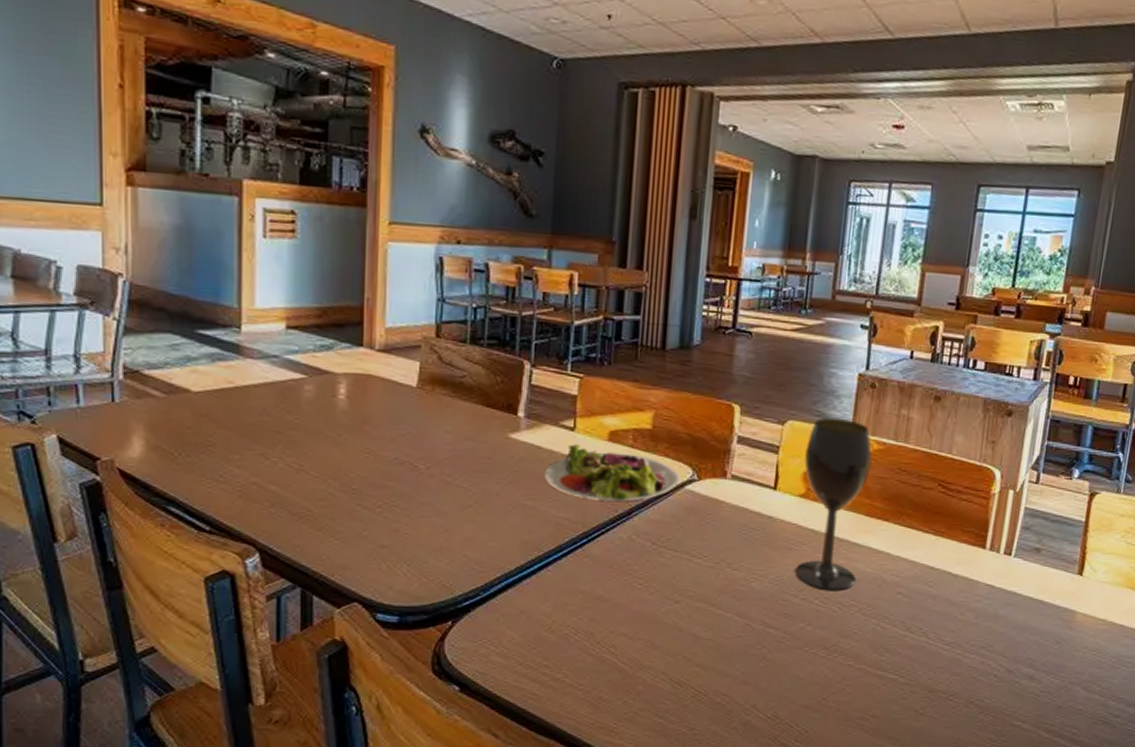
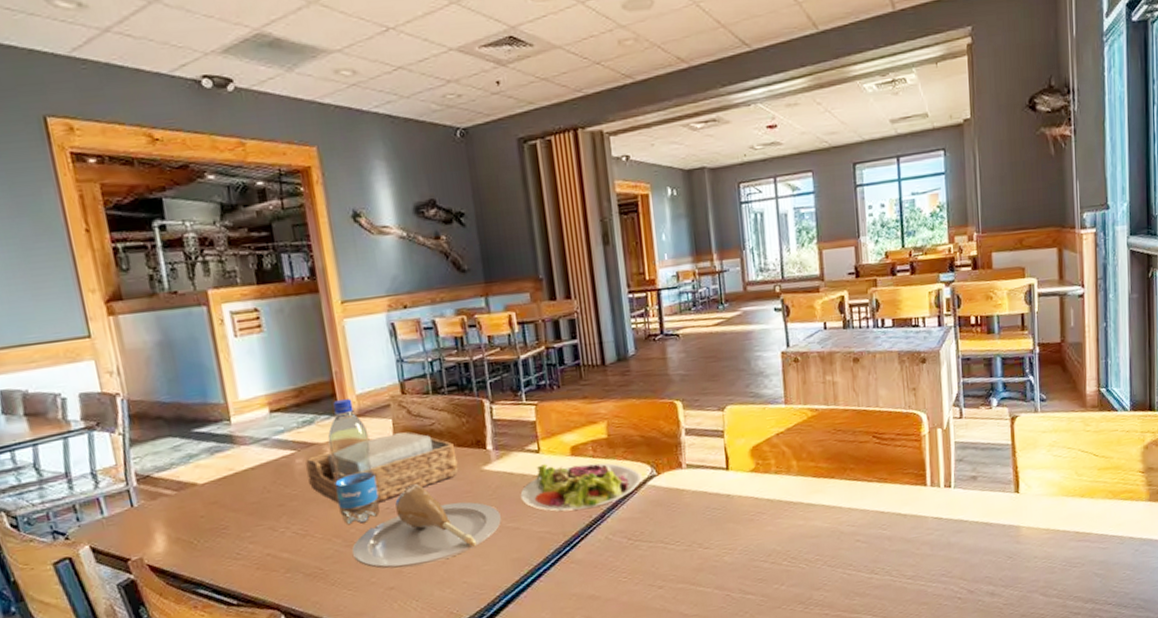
napkin holder: none [315,377,484,450] -> present [306,431,459,504]
bottle: none [343,330,391,471] -> present [327,399,380,525]
plate: none [347,437,518,528] -> present [352,483,502,569]
wine glass: present [795,417,872,591] -> none [747,394,816,551]

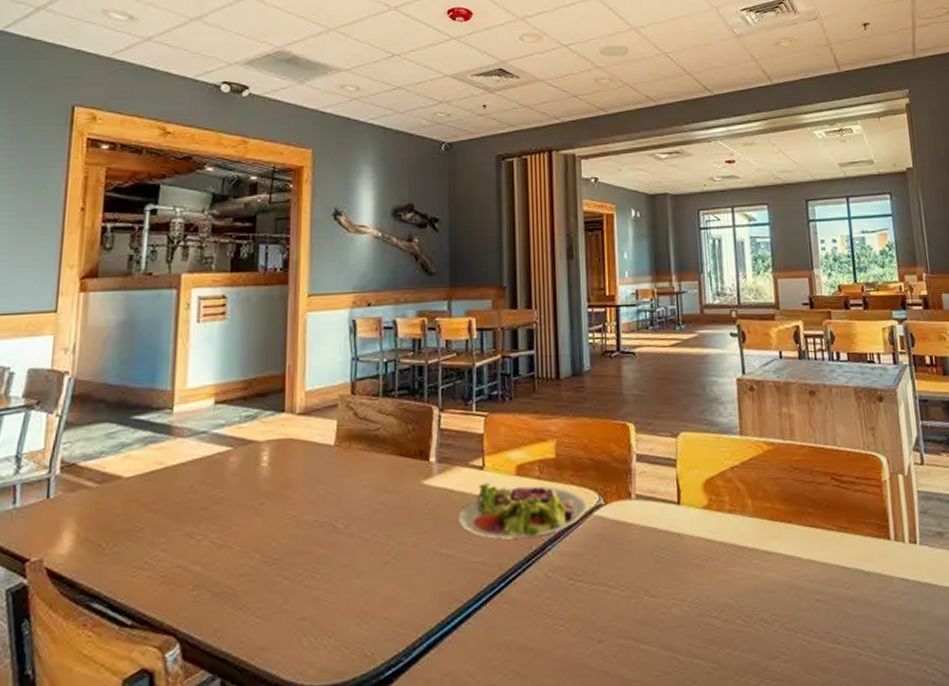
napkin holder: present [306,431,459,504] -> none [239,434,397,512]
bottle: present [327,399,380,525] -> none [265,395,311,538]
plate: present [352,483,502,569] -> none [268,494,434,595]

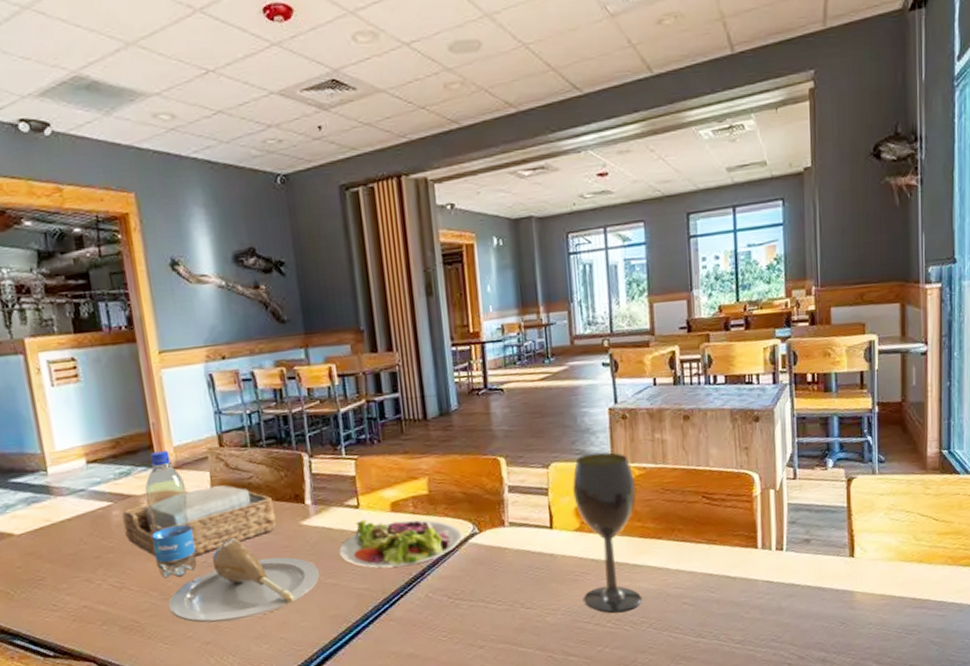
napkin holder: none [239,434,397,512] -> present [122,484,277,557]
bottle: none [265,395,311,538] -> present [144,451,197,579]
plate: none [268,494,434,595] -> present [168,537,320,624]
wine glass: none [701,424,772,608] -> present [572,452,642,613]

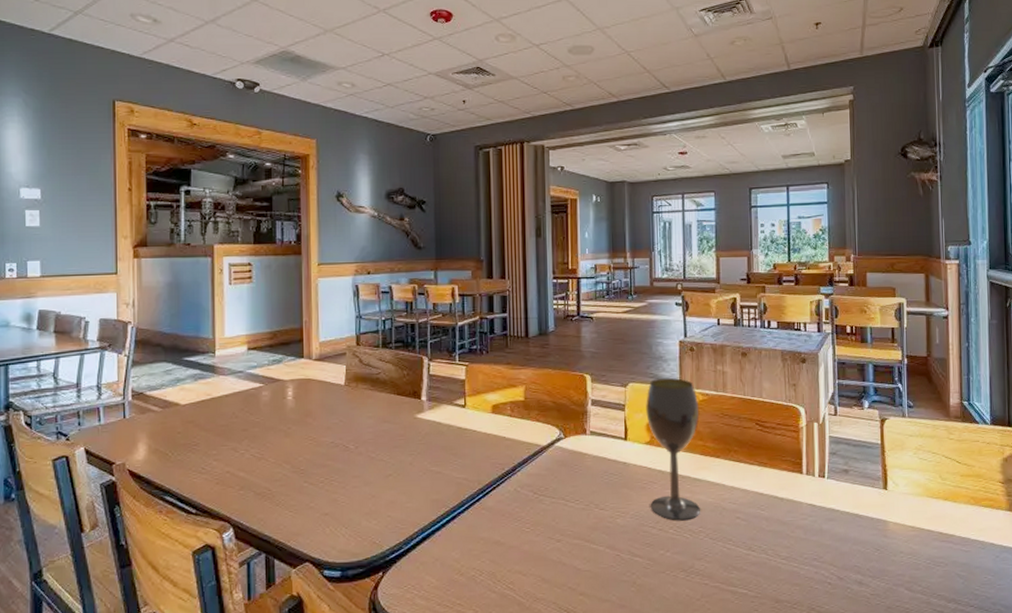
napkin holder: present [122,484,277,557] -> none [270,377,396,436]
bottle: present [144,451,197,579] -> none [291,345,326,454]
plate: present [168,537,320,624] -> none [297,423,426,497]
salad plate: present [339,519,462,568] -> none [445,418,549,463]

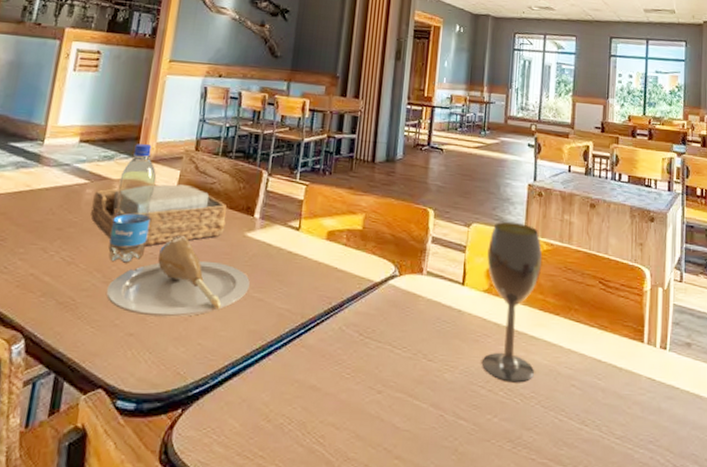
napkin holder: none [270,377,396,436] -> present [91,183,227,246]
bottle: none [291,345,326,454] -> present [108,144,157,264]
plate: none [297,423,426,497] -> present [106,234,250,318]

